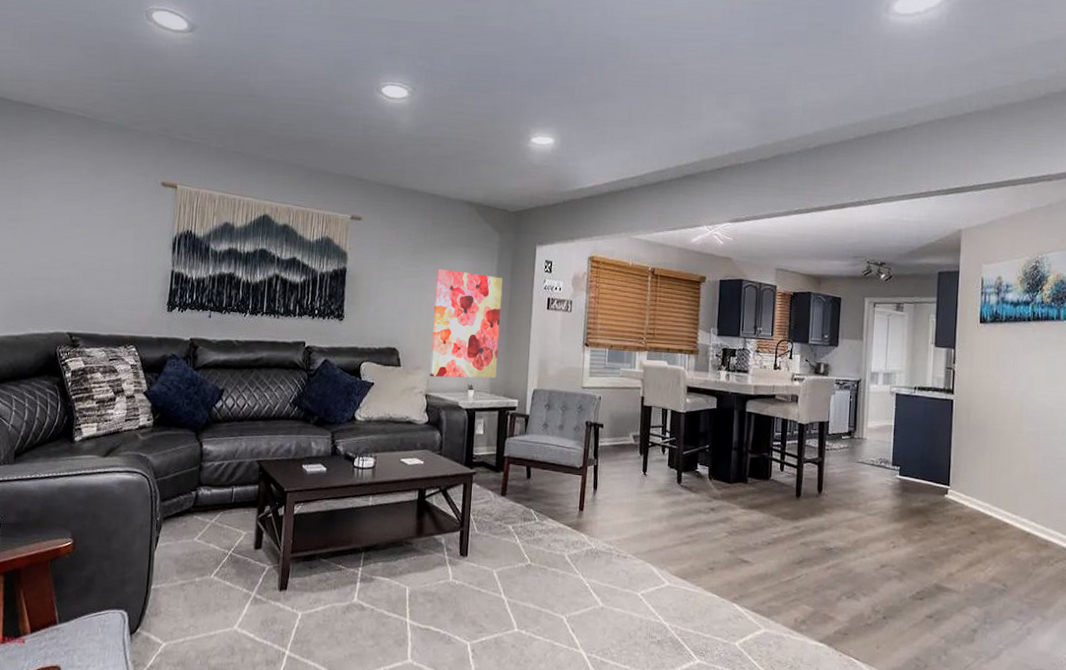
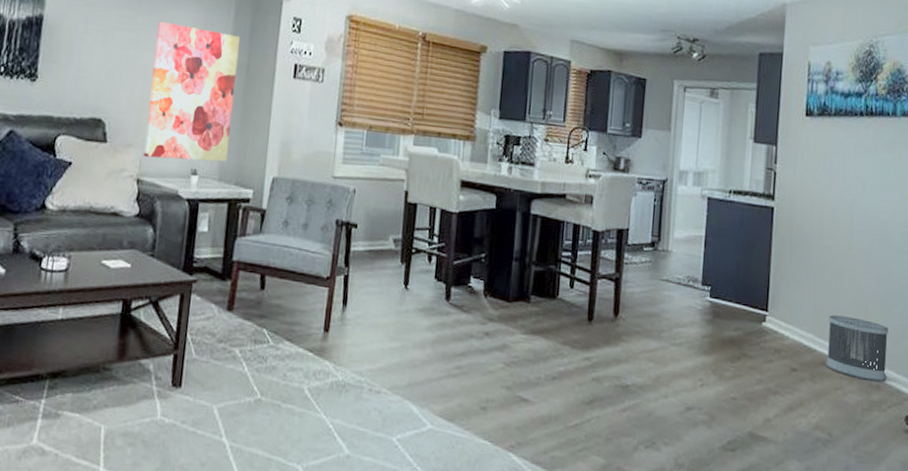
wastebasket: none [1000,487,1055,541] -> present [826,315,889,382]

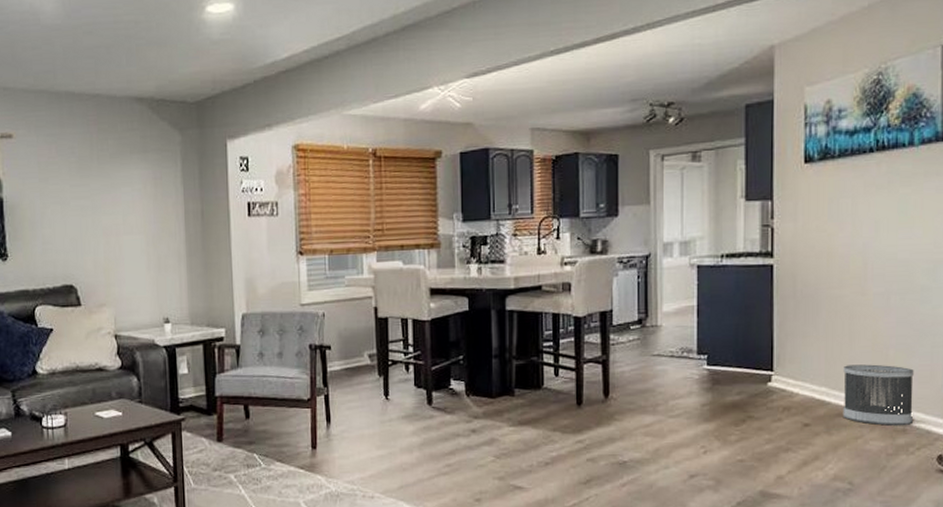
wall art: present [143,21,240,162] -> none [109,183,196,314]

